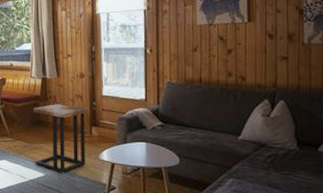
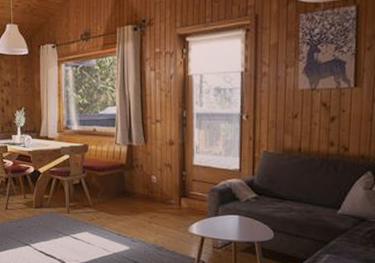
side table: present [34,104,88,174] -> none [119,173,178,248]

